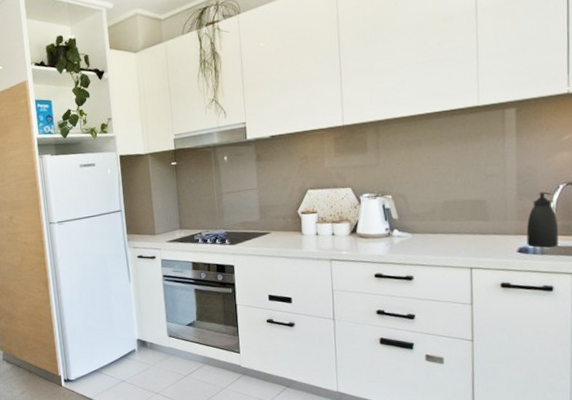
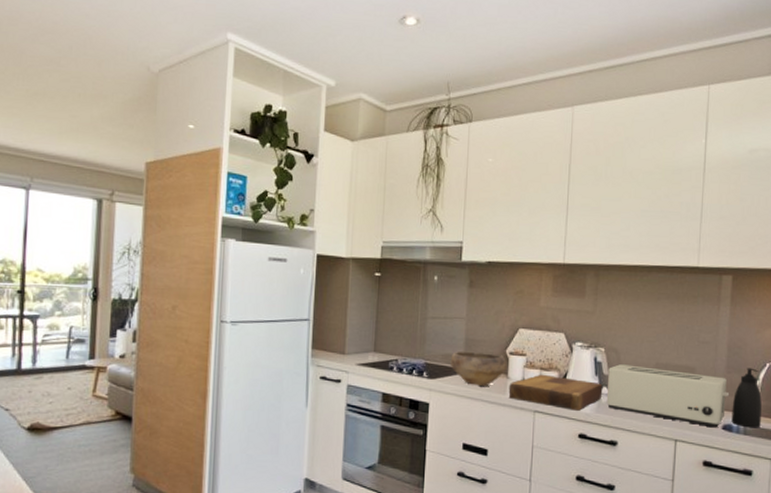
bowl: none [248,215,301,245] -> present [450,351,507,387]
cutting board: none [304,226,394,255] -> present [508,374,603,412]
toaster: none [397,204,523,253] -> present [606,364,730,428]

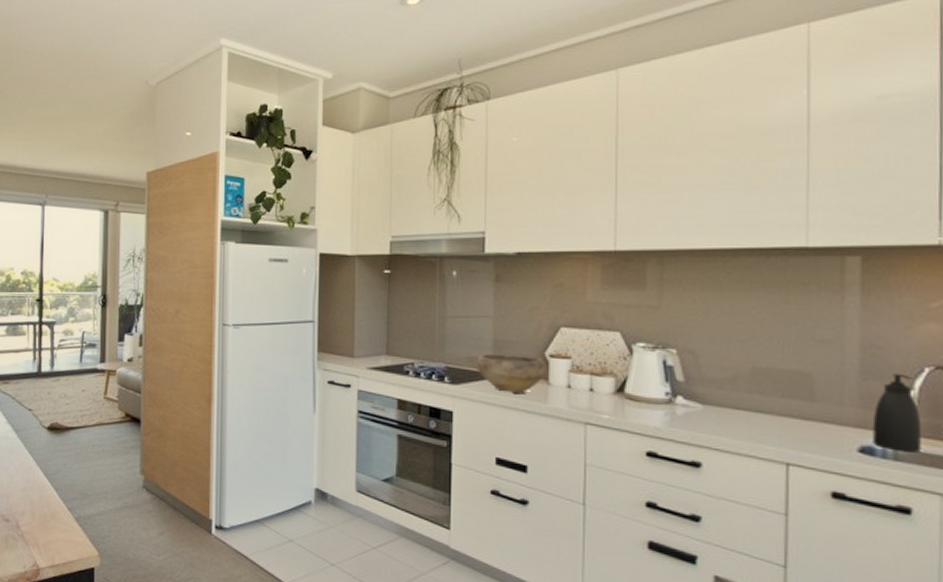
cutting board: present [508,374,603,412] -> none [550,380,677,425]
toaster: present [606,364,730,428] -> none [682,369,868,450]

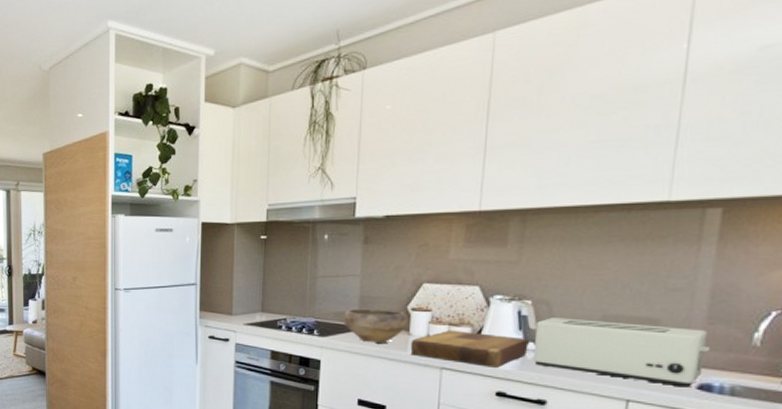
cutting board: none [550,380,677,425] -> present [410,330,529,369]
toaster: none [682,369,868,450] -> present [532,318,711,388]
soap dispenser: present [872,373,921,453] -> none [712,317,761,389]

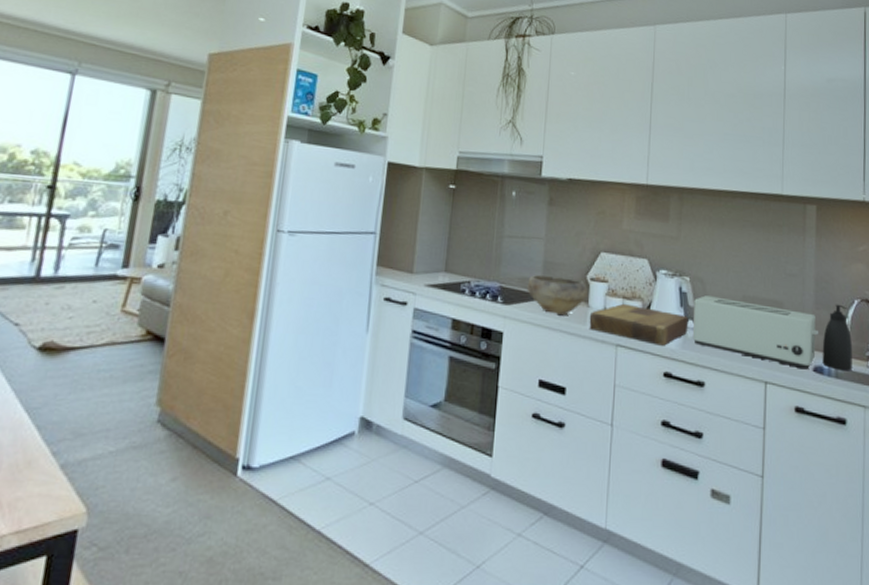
soap dispenser: none [712,317,761,389] -> present [822,304,852,371]

